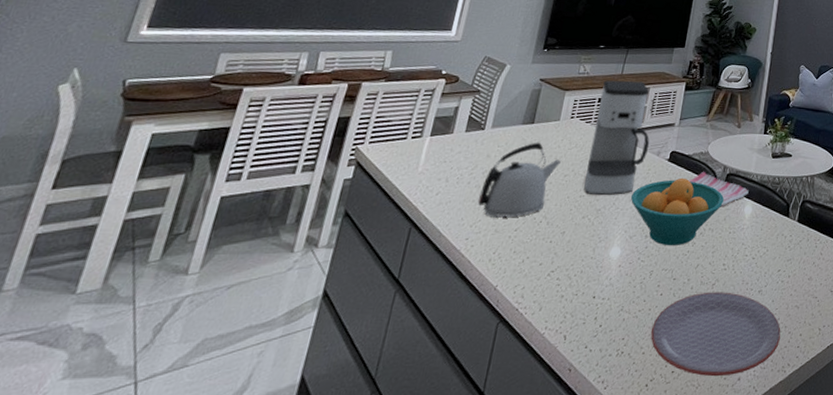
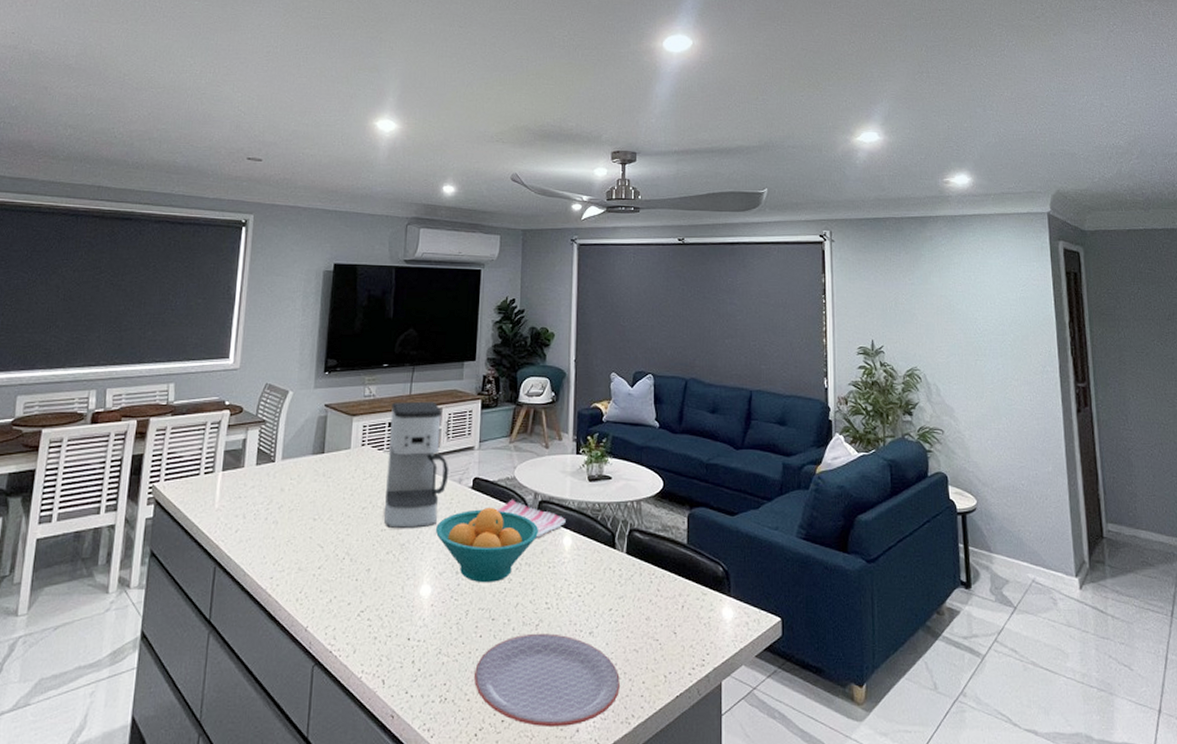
kettle: present [477,142,562,219] -> none [277,473,358,556]

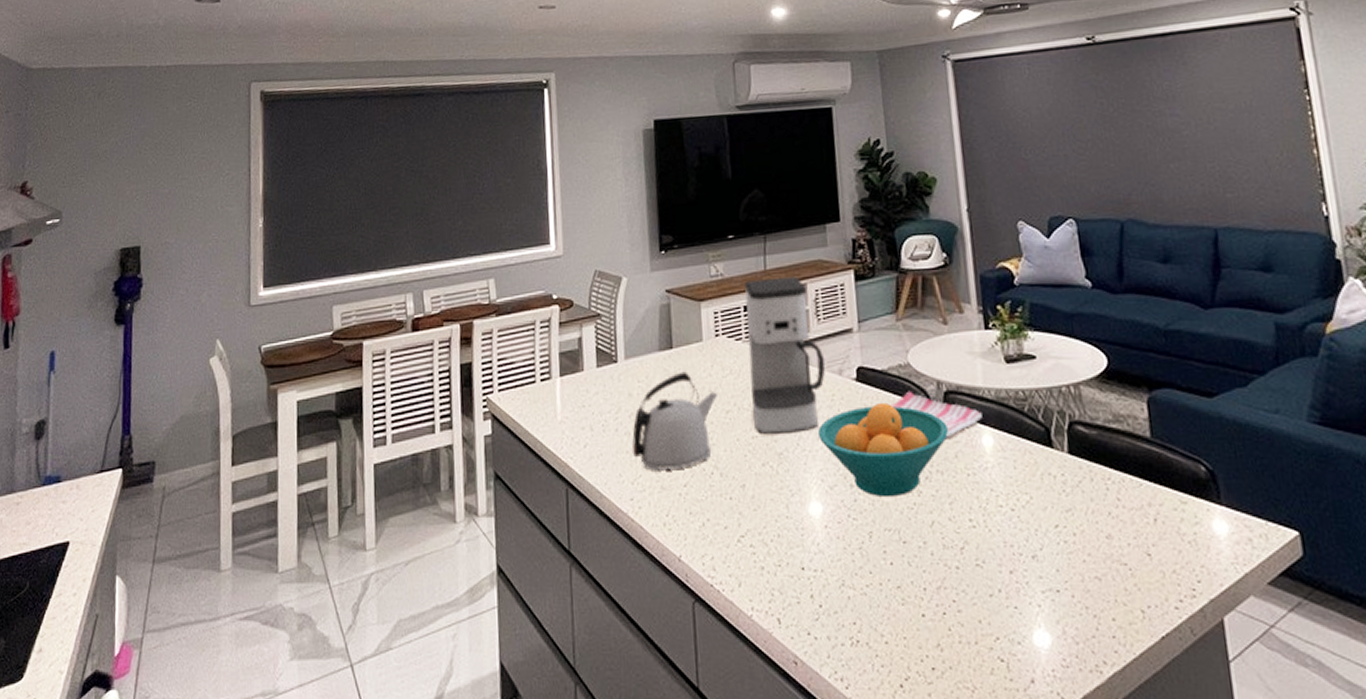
kettle: none [277,473,358,556] -> present [632,371,719,473]
plate: present [474,633,620,728] -> none [890,558,1083,677]

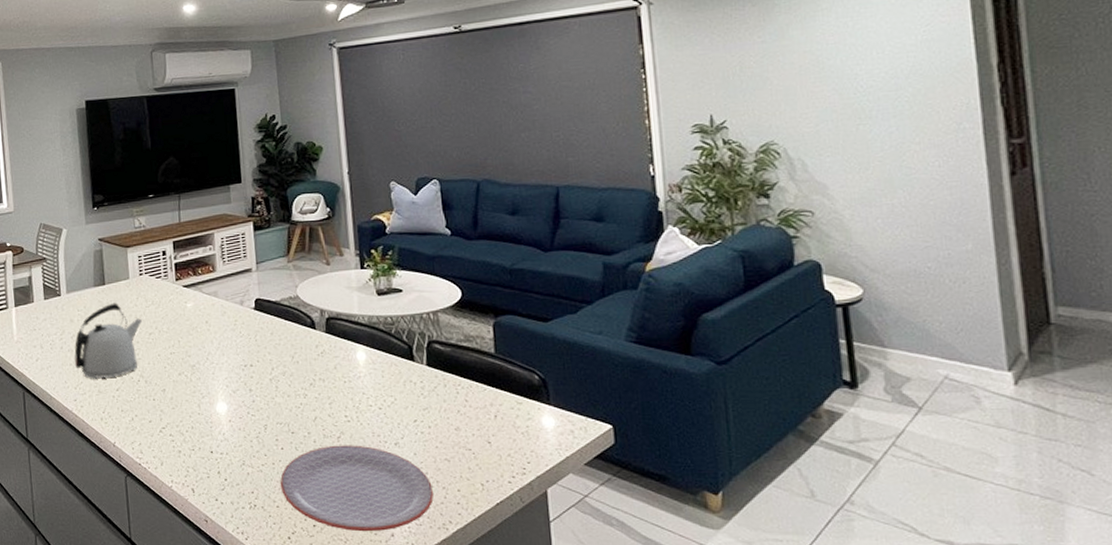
coffee maker: present [745,276,826,435] -> none [163,227,230,352]
fruit bowl: present [818,402,950,496] -> none [224,326,330,398]
plate: none [890,558,1083,677] -> present [280,445,434,532]
dish towel: present [891,391,983,440] -> none [283,317,357,355]

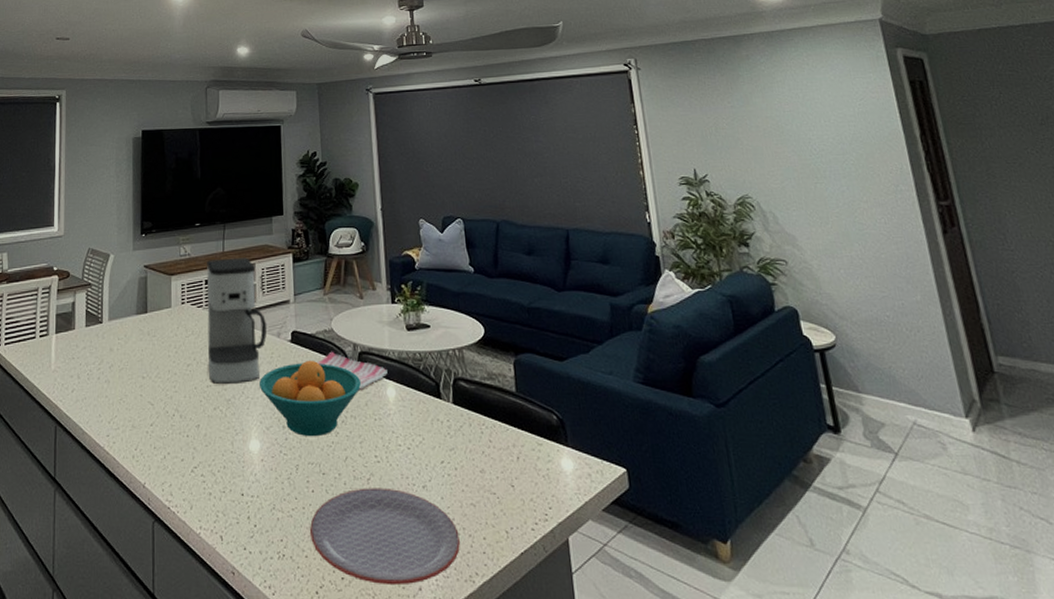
kettle: present [74,303,143,380] -> none [110,332,182,414]
coffee maker: none [163,227,230,352] -> present [207,257,267,385]
fruit bowl: none [224,326,330,398] -> present [260,360,362,436]
dish towel: none [283,317,357,355] -> present [317,351,388,391]

